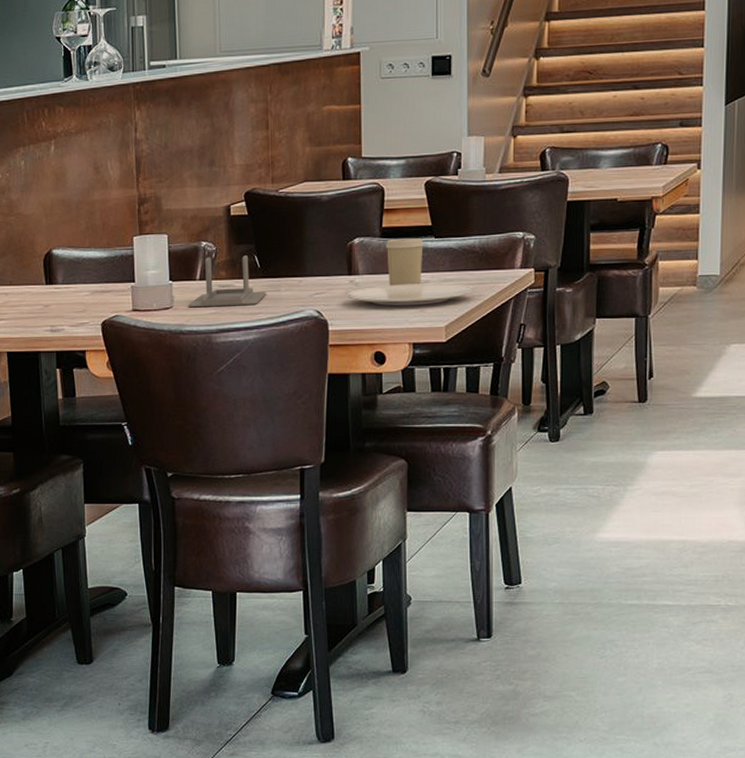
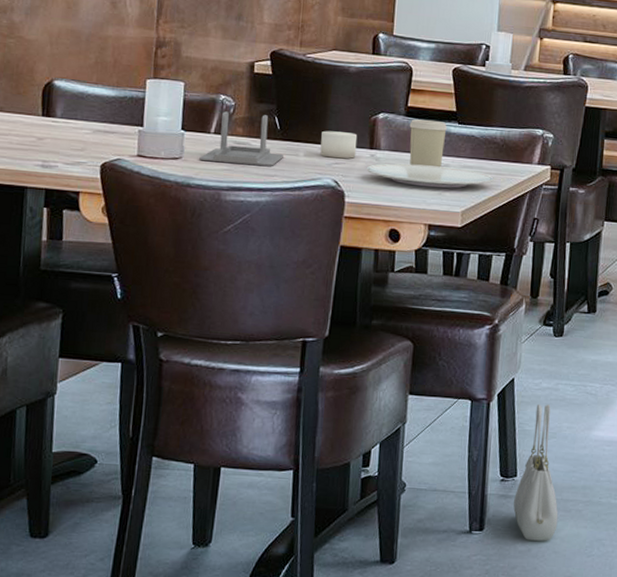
candle: none [300,261,335,289] -> present [320,130,358,159]
handbag: none [520,510,567,645] -> present [513,403,559,541]

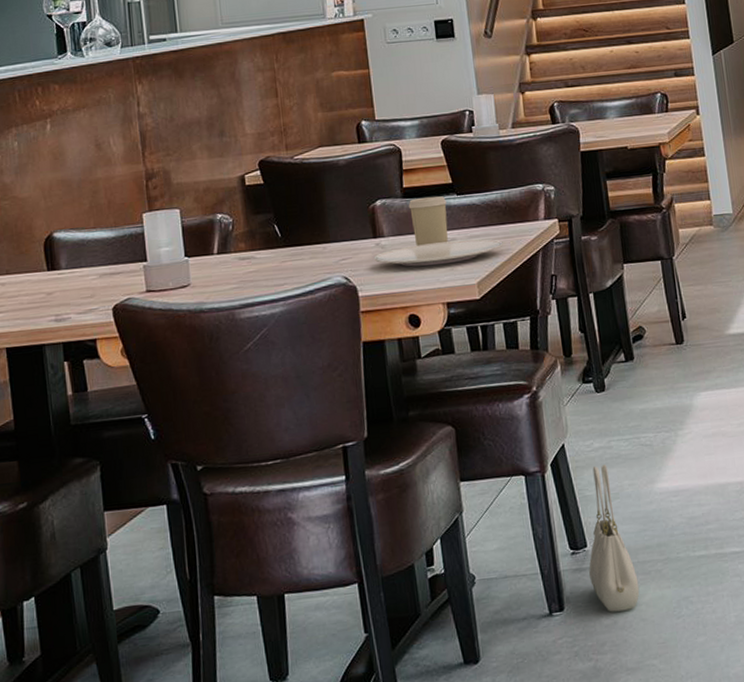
napkin holder: present [199,111,285,166] -> none [207,225,291,283]
candle: present [320,130,358,159] -> none [323,225,361,255]

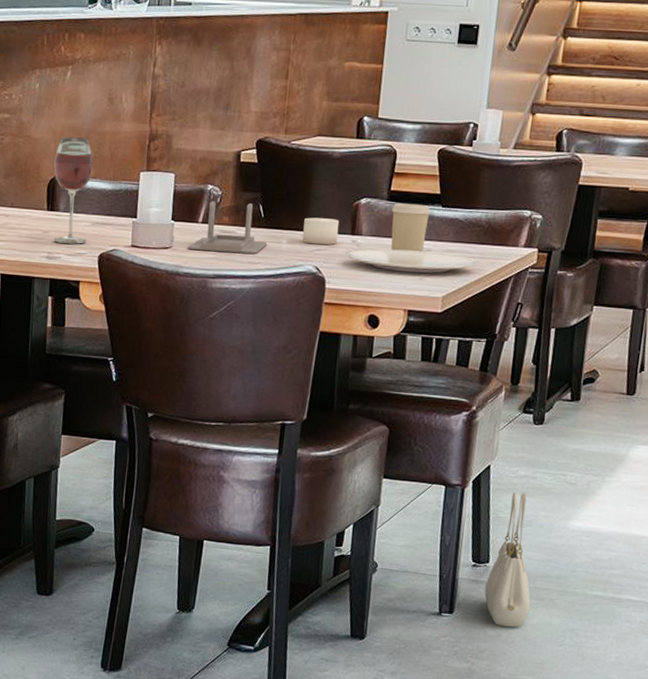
wineglass: none [47,189,97,303] -> present [54,137,94,244]
napkin holder: none [207,225,291,283] -> present [188,201,268,254]
candle: none [323,225,361,255] -> present [302,217,340,245]

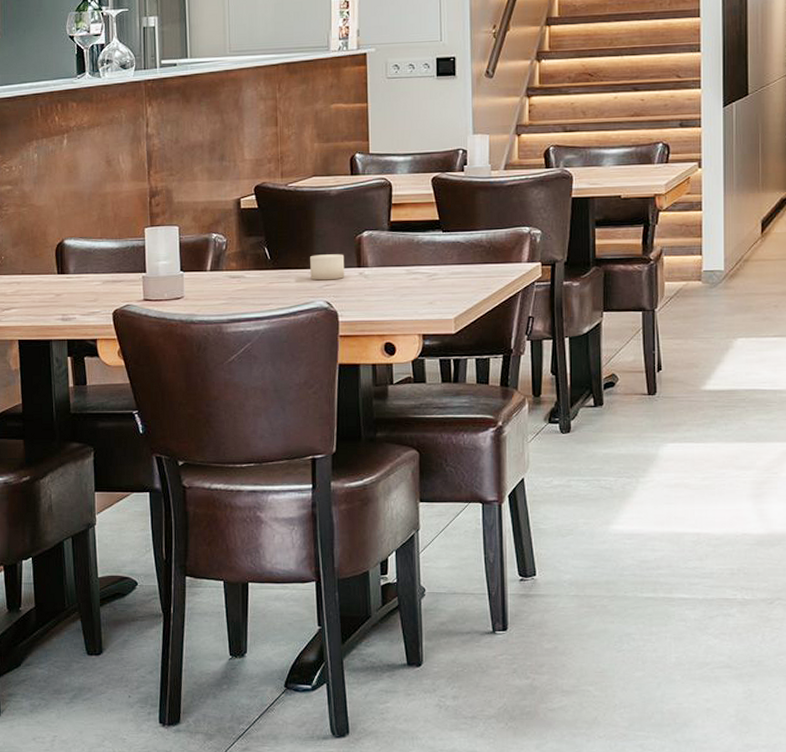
wineglass: present [54,137,94,244] -> none [60,201,100,304]
napkin holder: present [188,201,268,254] -> none [199,247,277,297]
plate: present [347,249,477,273] -> none [356,275,484,298]
cup: present [391,203,430,252] -> none [394,231,432,278]
handbag: present [484,491,531,628] -> none [535,501,583,638]

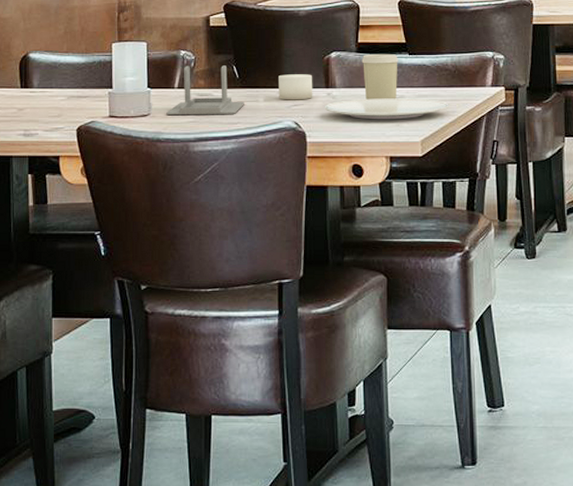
napkin holder: none [199,247,277,297] -> present [166,65,246,115]
plate: none [356,275,484,298] -> present [324,98,449,120]
cup: none [394,231,432,278] -> present [361,53,398,100]

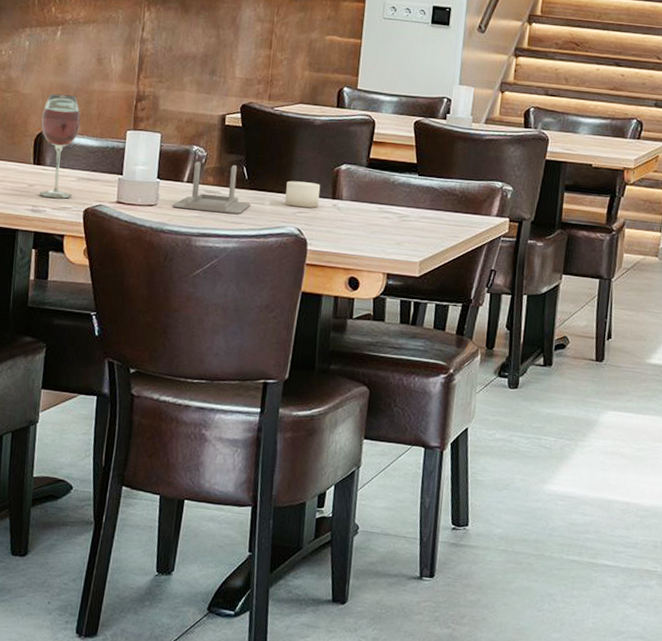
wineglass: none [25,14,65,119] -> present [39,93,81,199]
plate: present [324,98,449,120] -> none [328,213,452,239]
cup: present [361,53,398,100] -> none [370,170,407,218]

